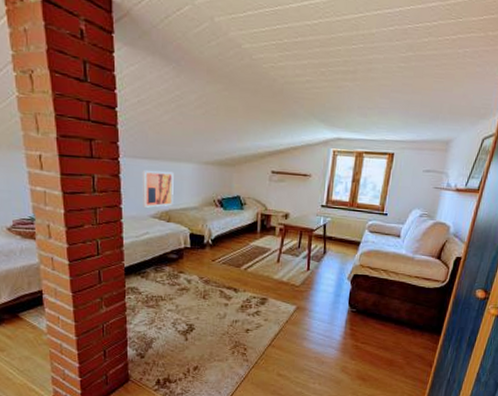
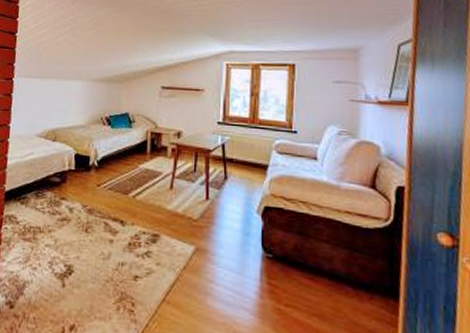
wall art: present [142,170,174,208] -> none [30,89,63,127]

